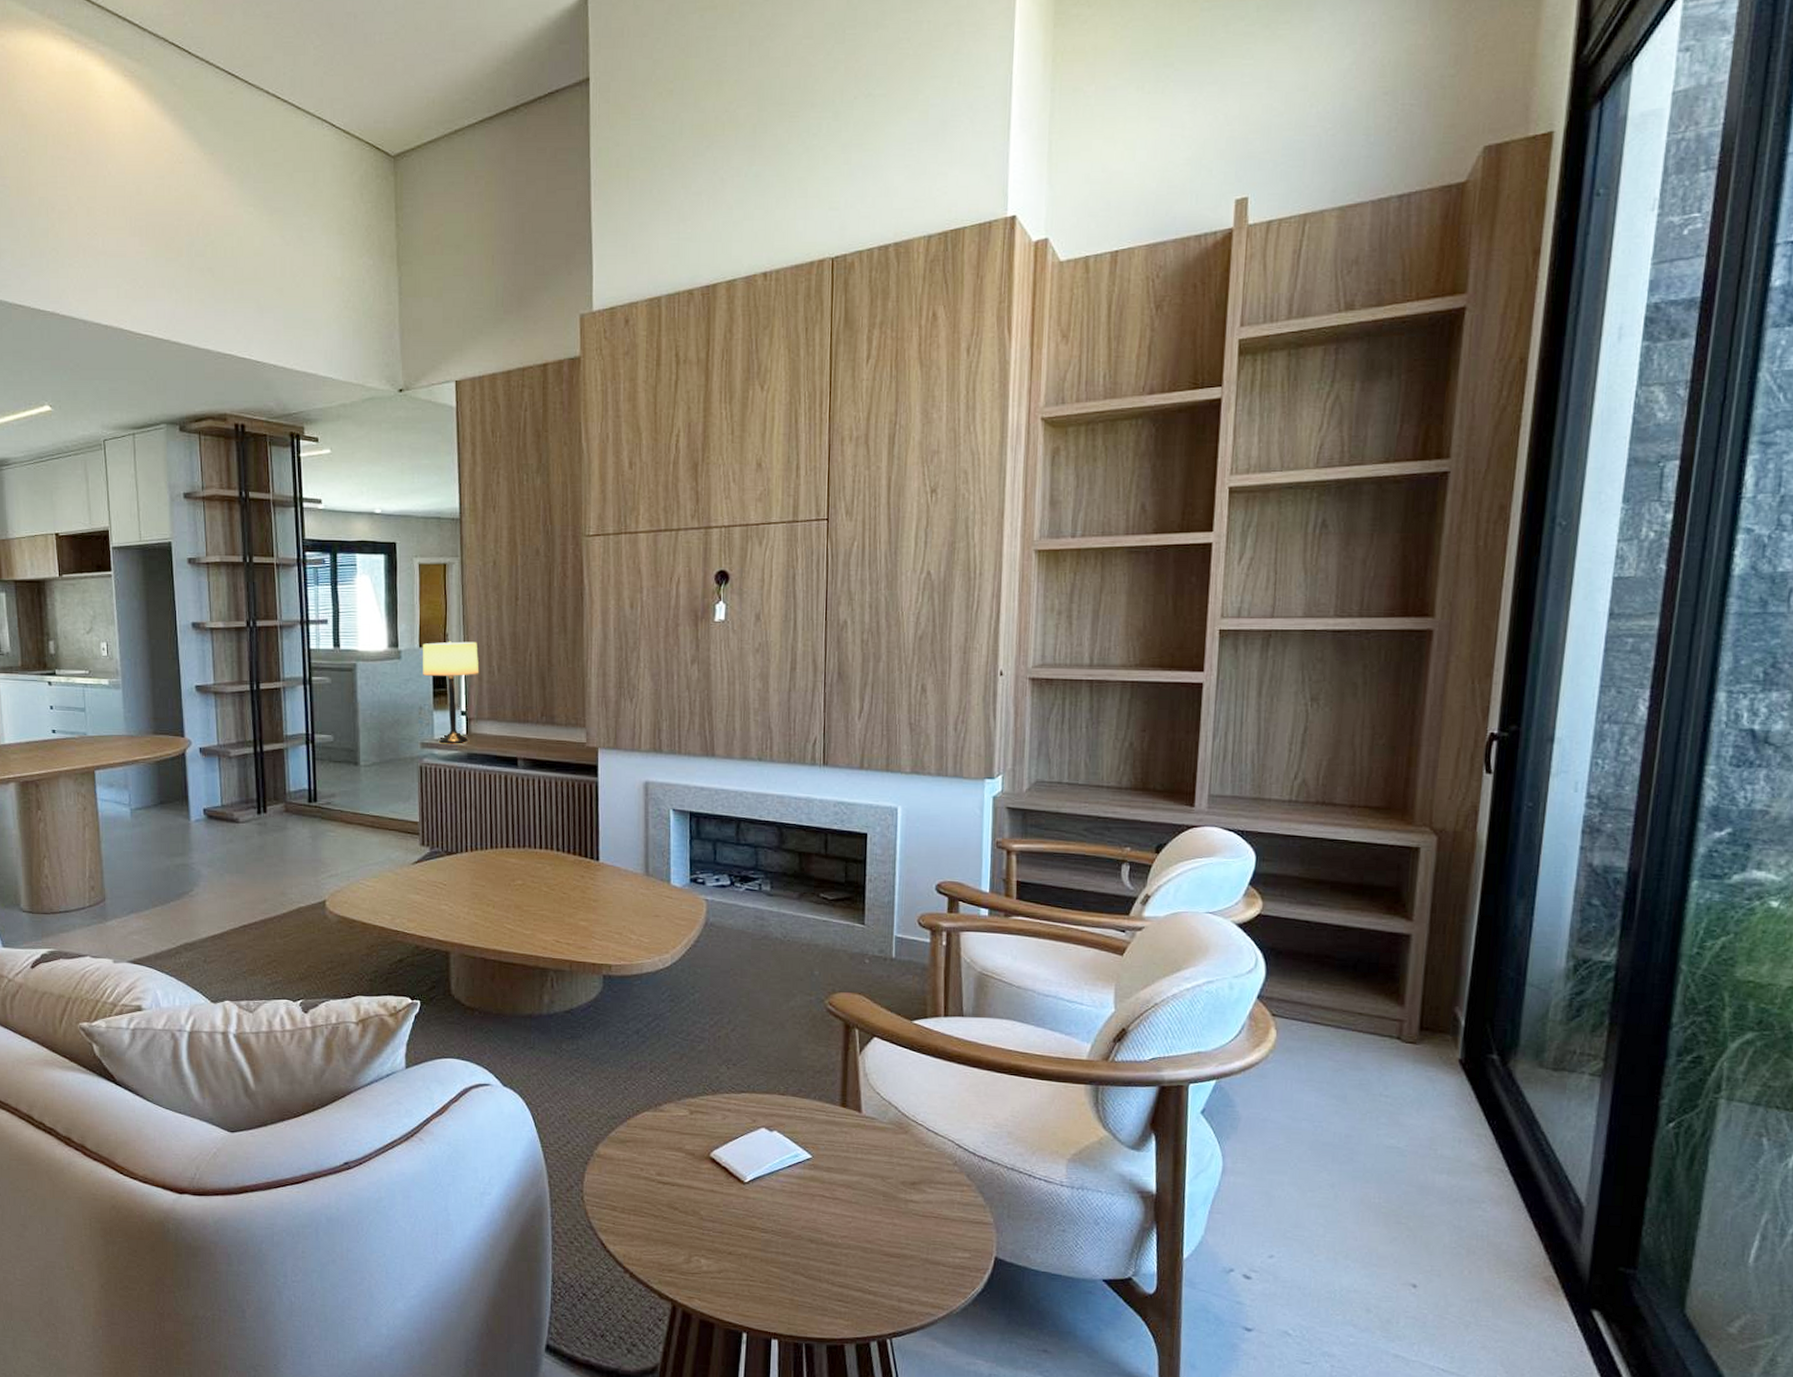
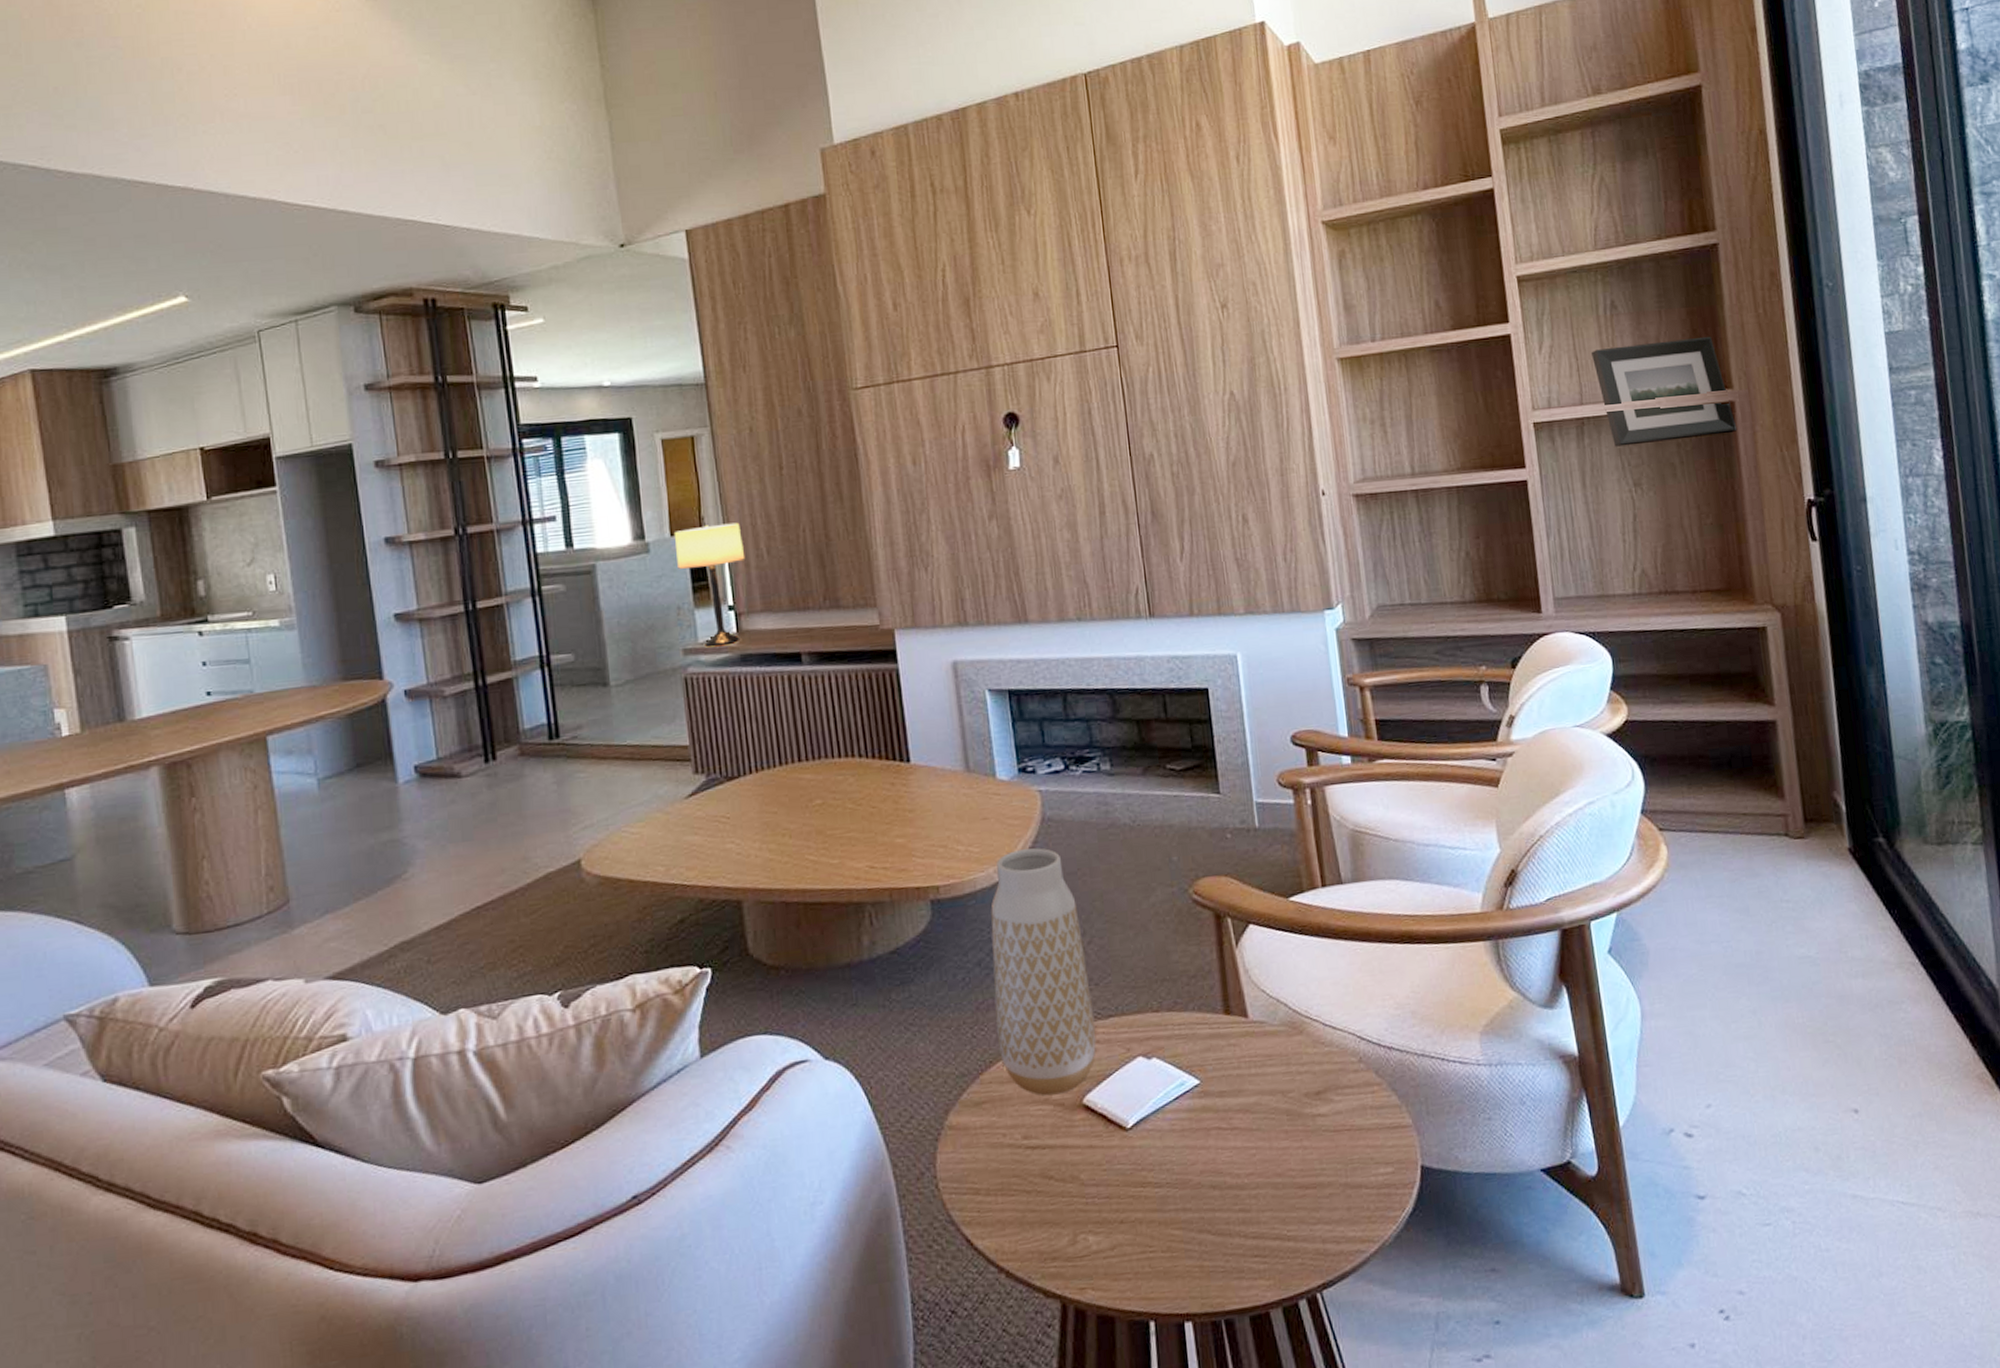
vase: none [645,946,729,1146] -> present [990,848,1097,1096]
picture frame: none [1292,563,1431,662] -> present [1591,336,1737,447]

